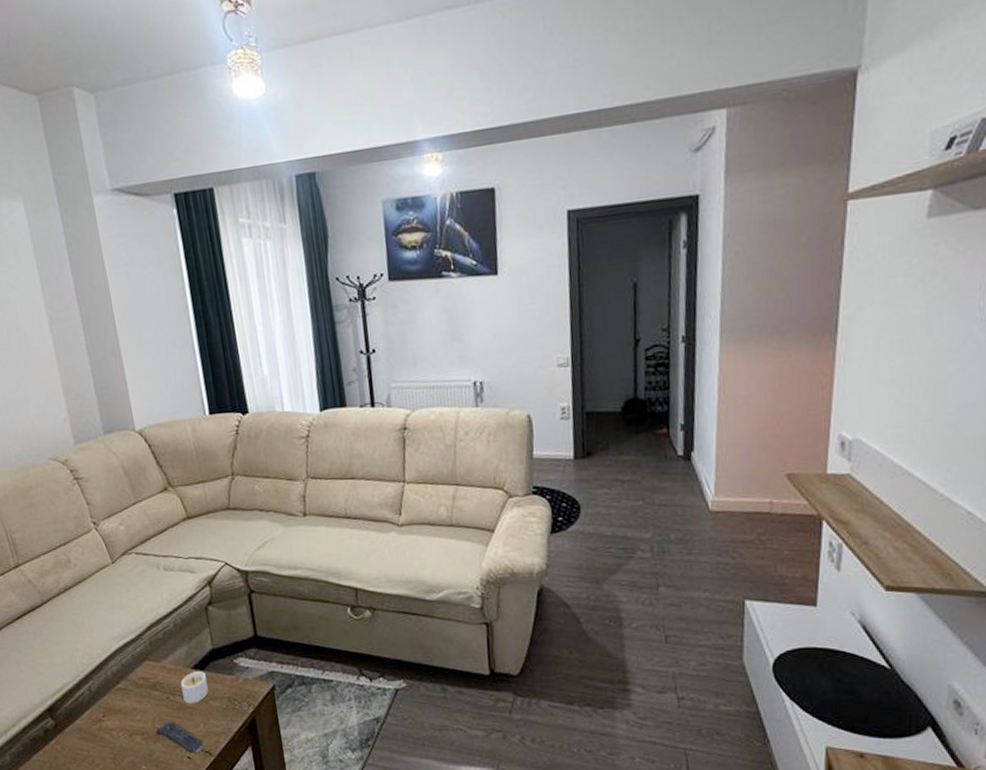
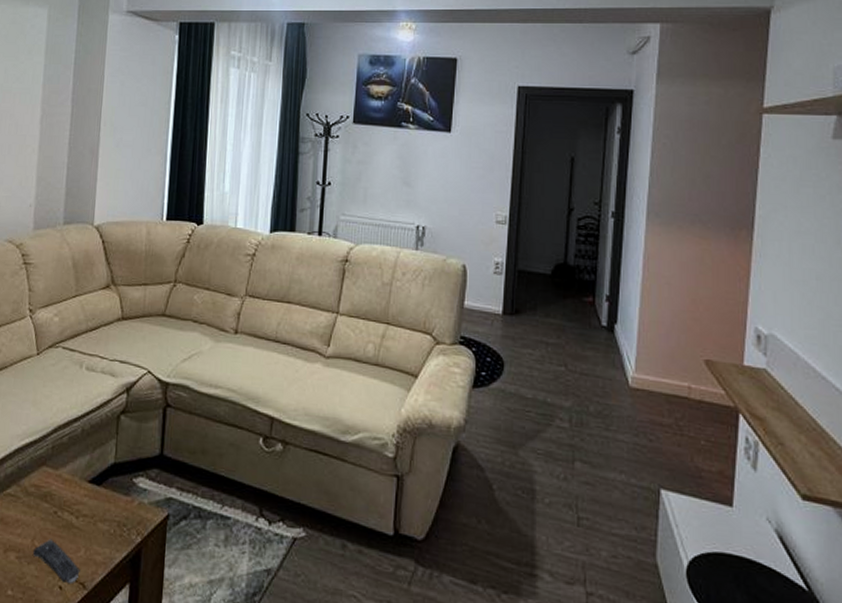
candle: present [181,671,209,704] -> none [71,486,101,524]

